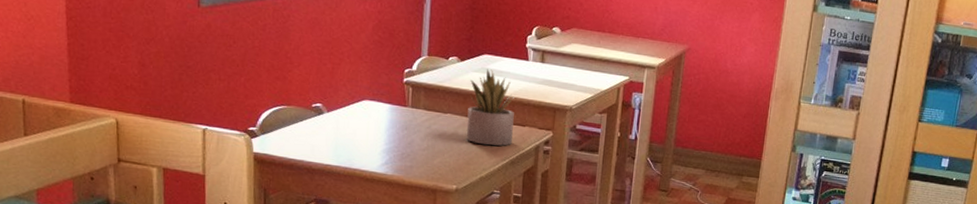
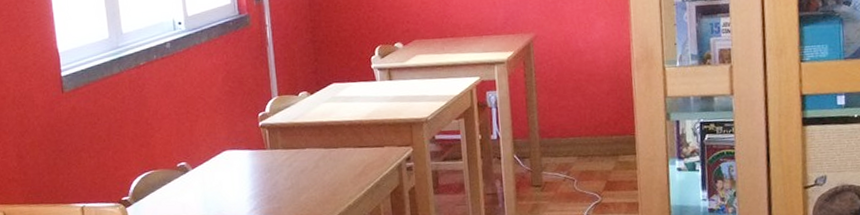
succulent plant: present [466,69,514,146] -> none [322,97,374,173]

